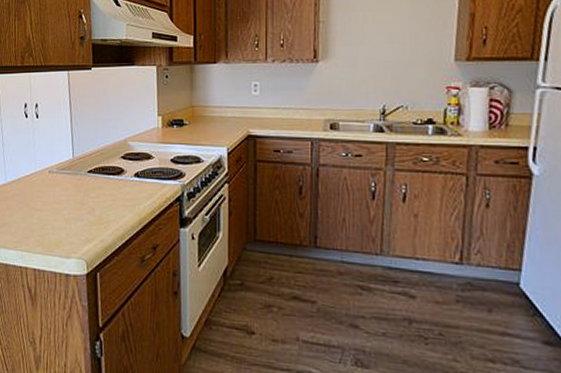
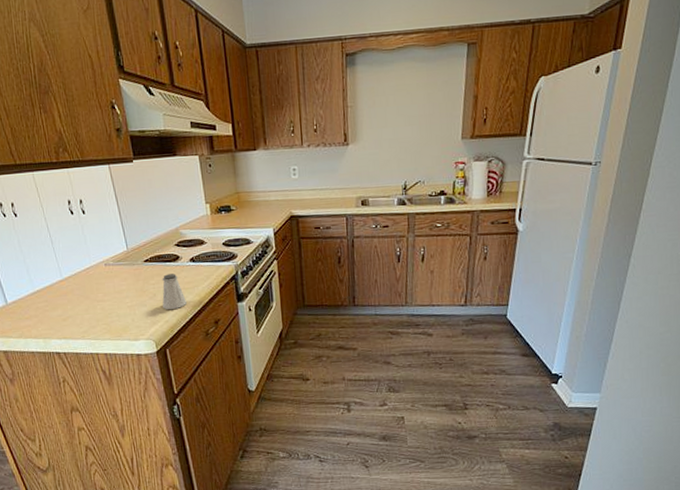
saltshaker: none [99,188,125,228] -> present [162,274,186,310]

